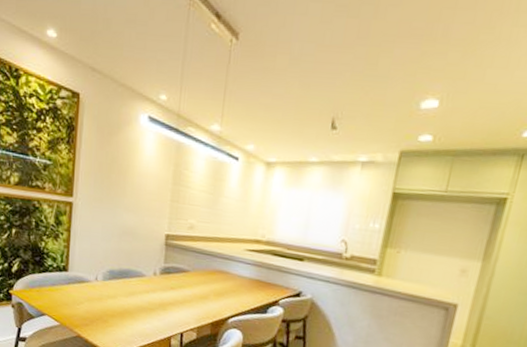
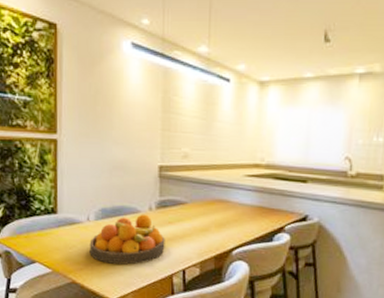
fruit bowl: none [95,278,167,325] -> present [89,214,165,265]

